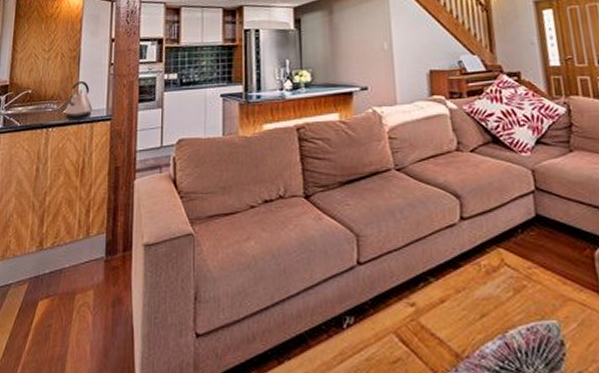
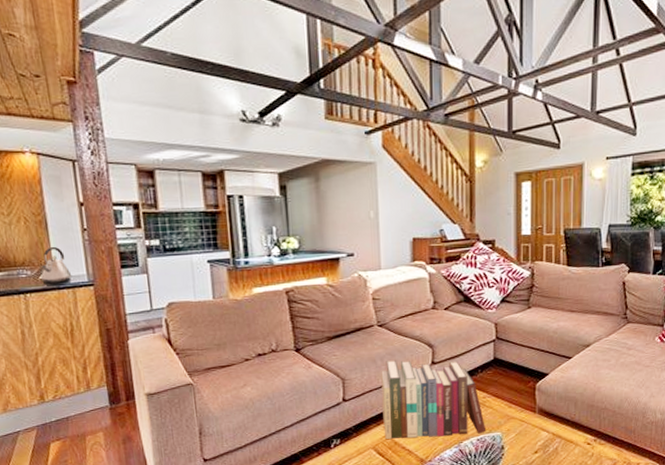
books: none [401,213,538,321] -> present [381,360,487,439]

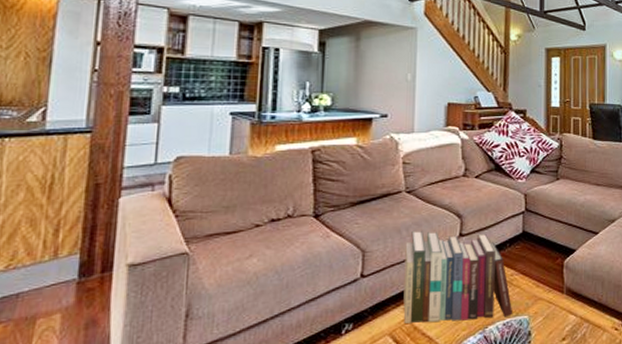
kettle: present [41,246,72,286] -> none [28,86,68,131]

